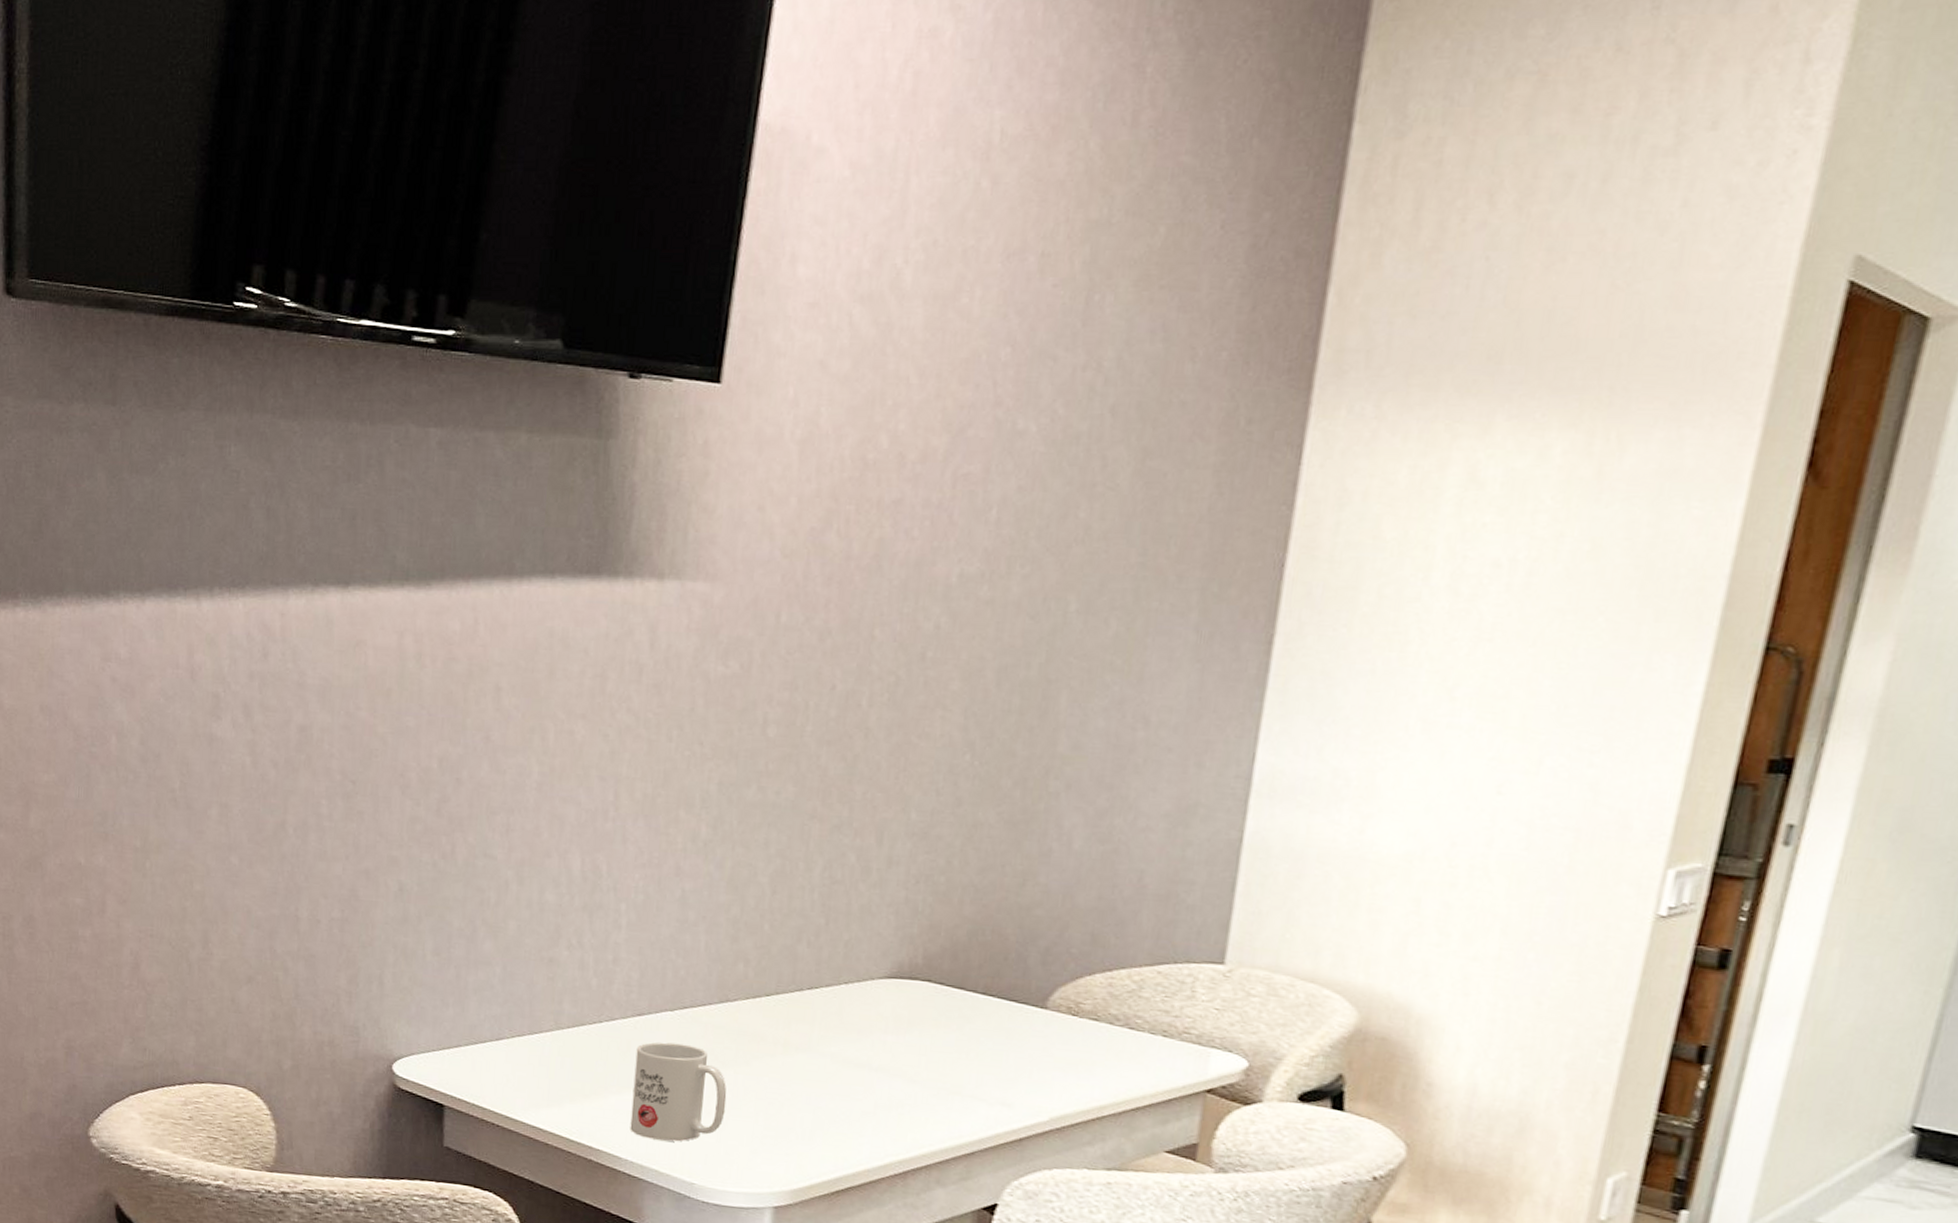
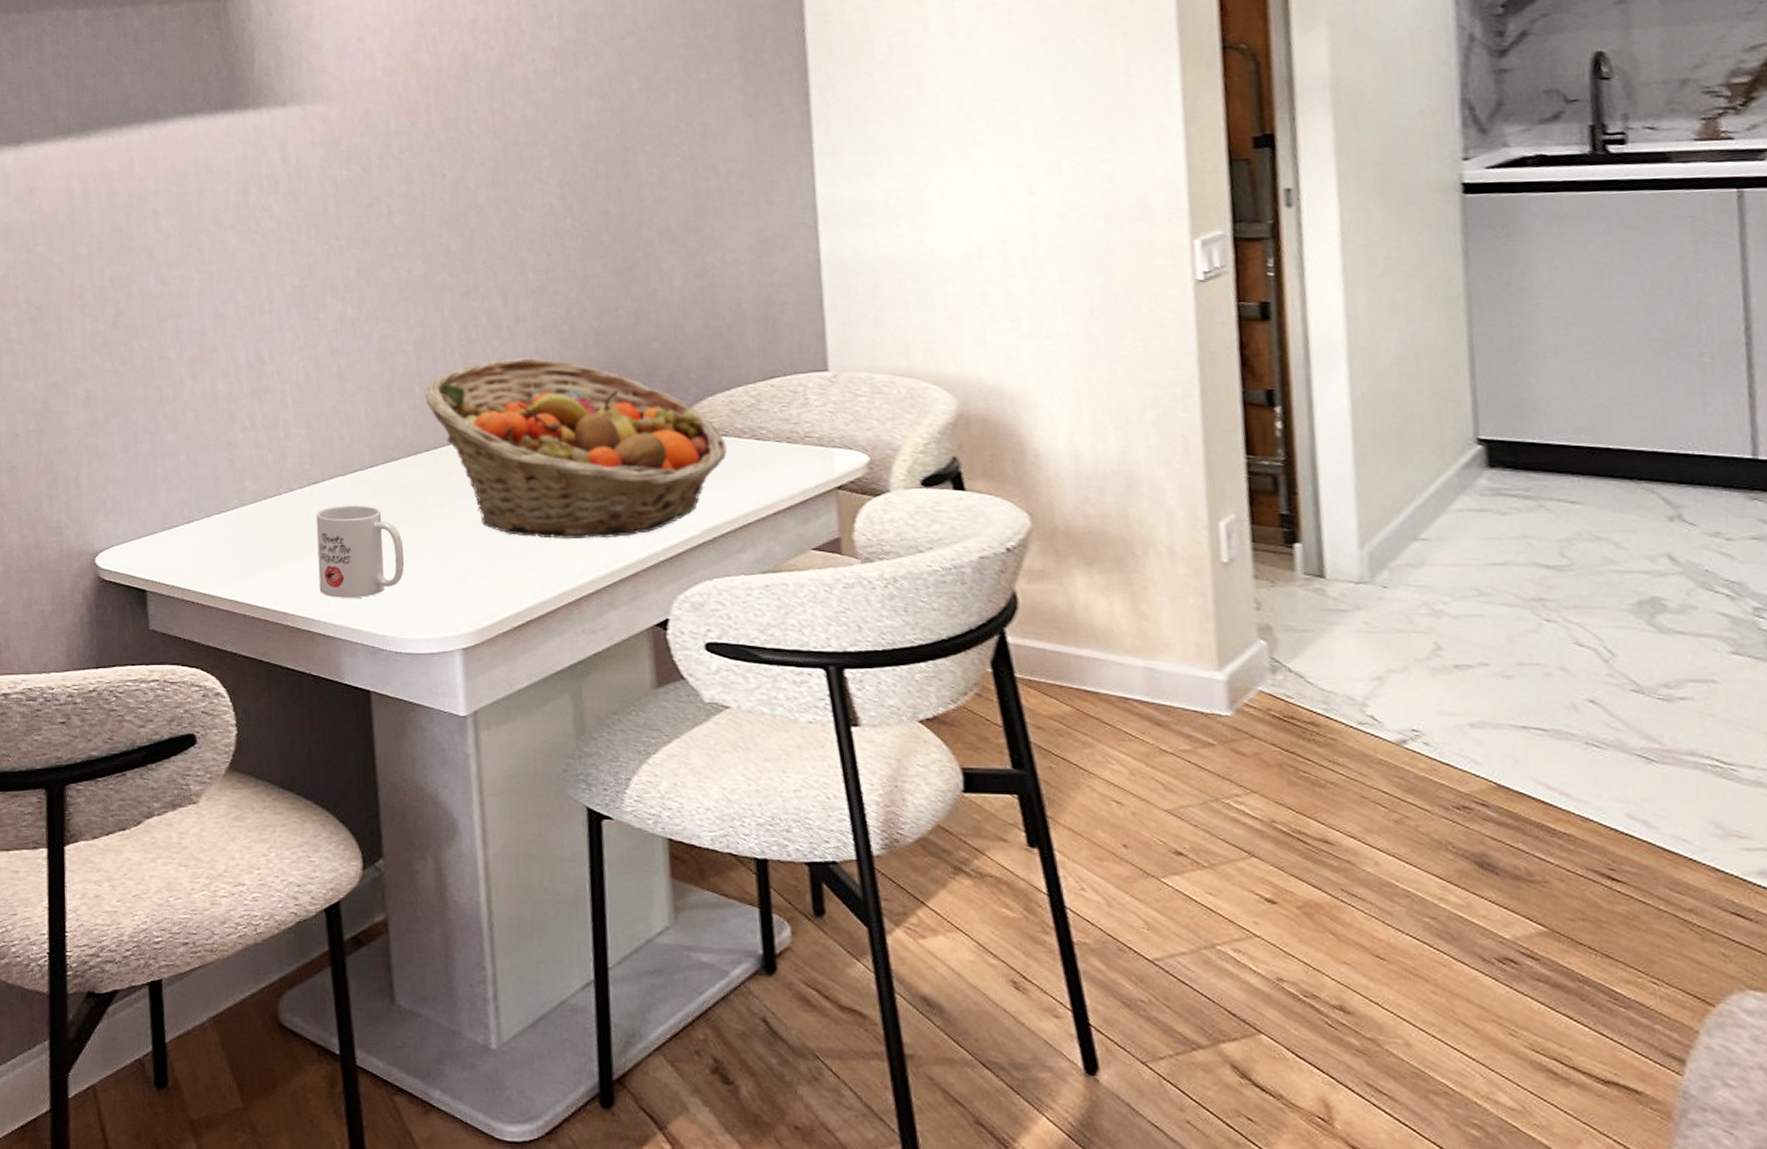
fruit basket: none [774,905,1096,1114] -> present [425,358,727,540]

